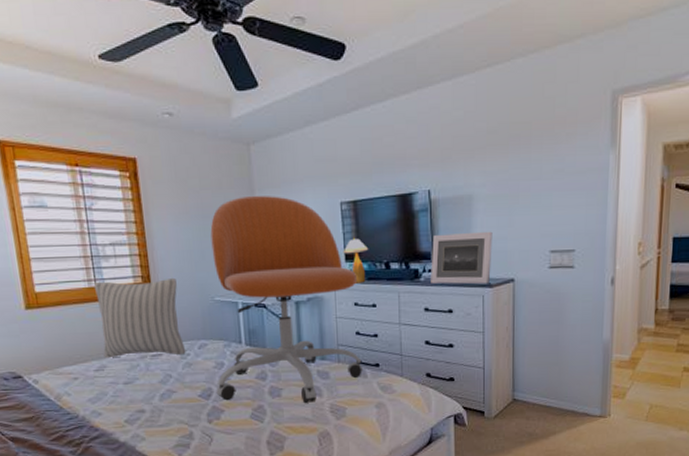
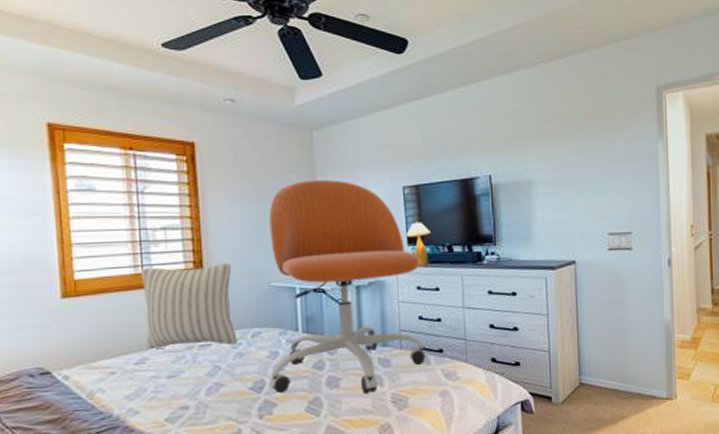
picture frame: present [431,231,493,285] -> none [493,214,553,267]

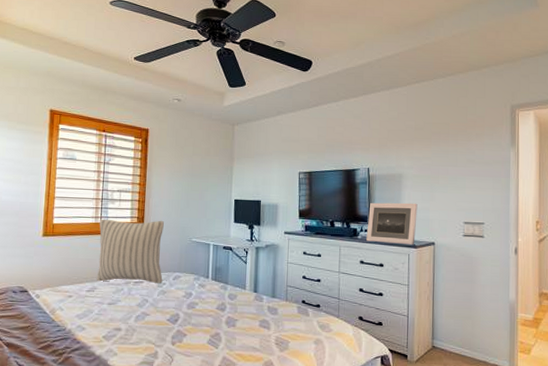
office chair: present [269,180,427,393] -> none [182,163,307,334]
table lamp: present [405,219,432,267] -> none [297,198,319,237]
picture frame: none [493,214,553,267] -> present [366,202,418,245]

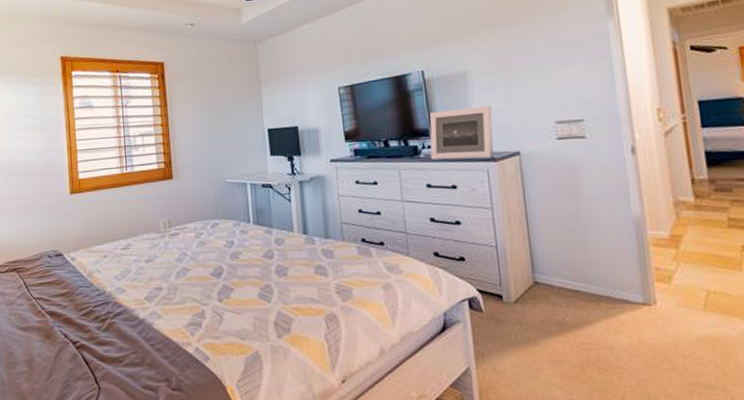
pillow: present [96,218,164,283] -> none [125,162,200,238]

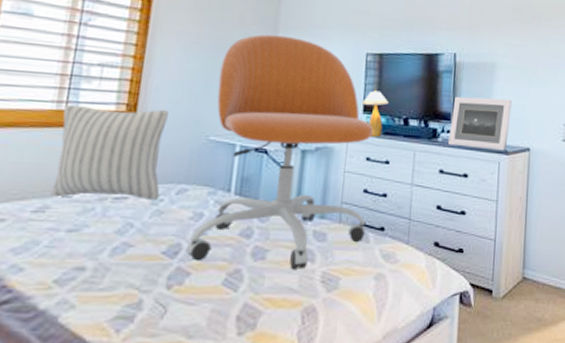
pillow: none [125,162,200,238] -> present [50,104,168,199]
office chair: none [223,85,368,283] -> present [185,34,372,269]
table lamp: none [342,117,367,162] -> present [361,88,390,137]

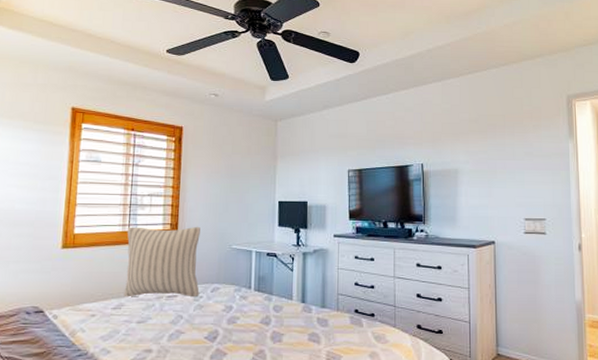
office chair: present [185,34,372,269] -> none [221,161,360,349]
table lamp: present [361,88,390,137] -> none [347,198,370,239]
picture frame: present [448,96,512,151] -> none [422,199,475,245]

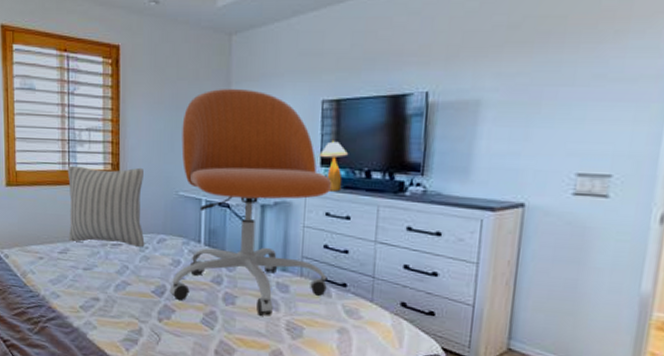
office chair: none [221,161,360,349] -> present [169,89,331,316]
table lamp: none [347,198,370,239] -> present [319,138,349,192]

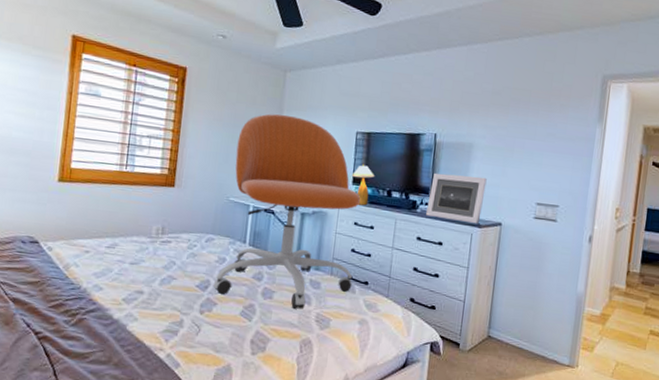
pillow: present [67,165,145,247] -> none [118,166,199,245]
picture frame: none [418,143,502,207] -> present [426,172,487,224]

